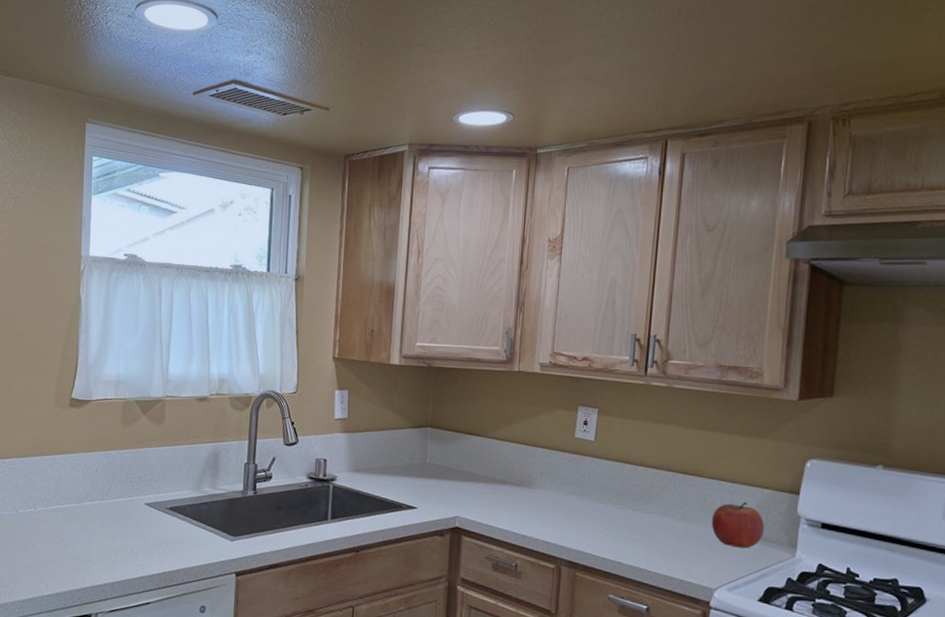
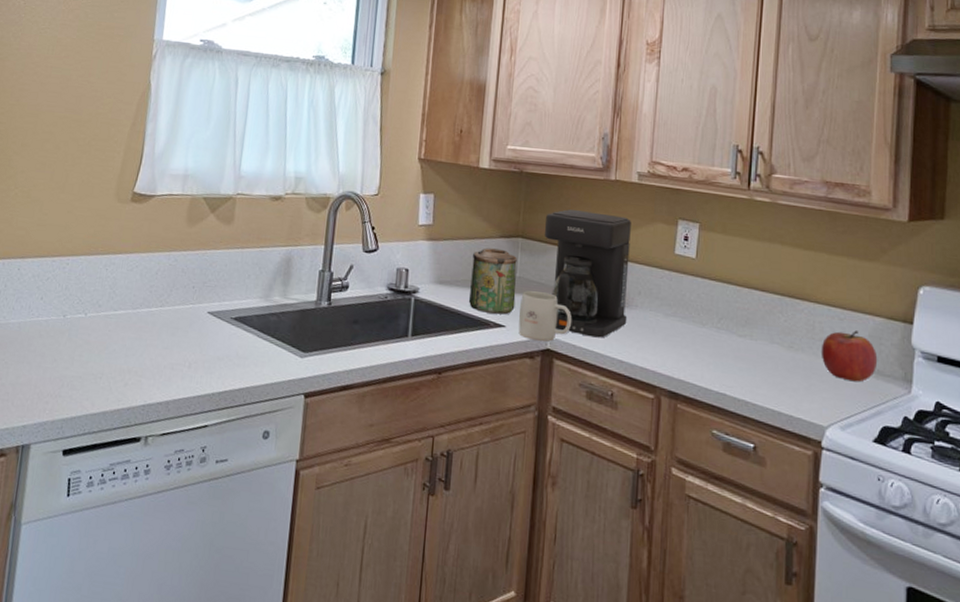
canister: none [382,437,427,498] -> present [468,248,517,315]
mug: none [429,475,479,521] -> present [518,290,572,343]
coffee maker: none [451,400,534,516] -> present [544,209,631,338]

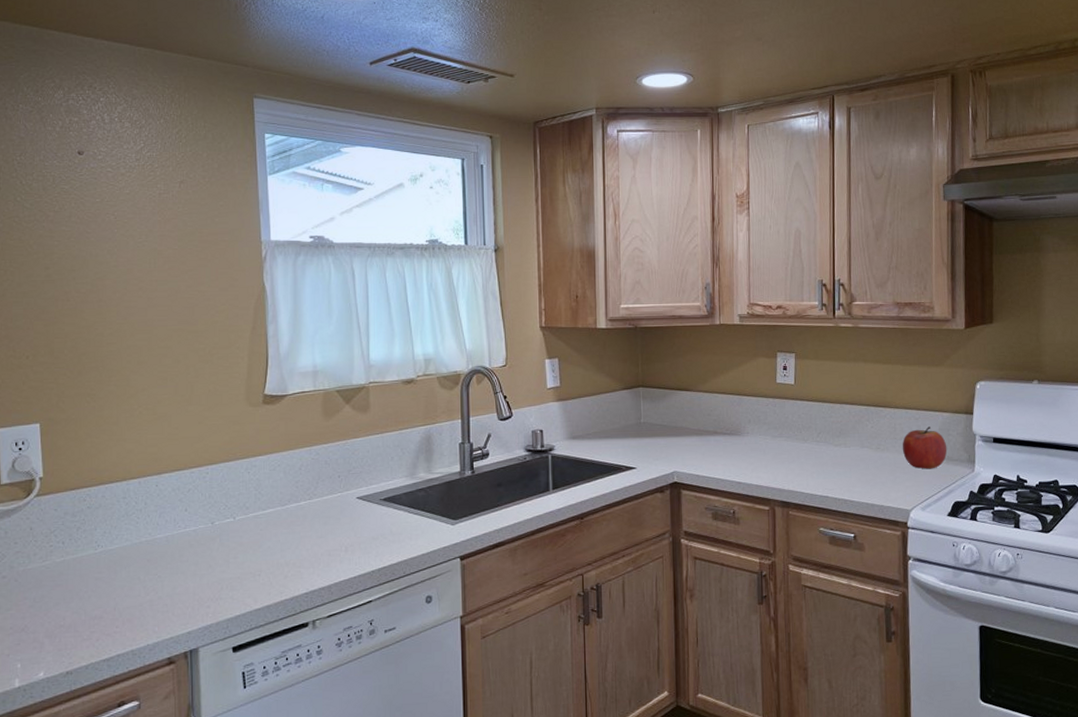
canister: present [468,248,517,315] -> none [600,400,643,459]
mug: present [518,290,572,343] -> none [647,433,694,477]
coffee maker: present [544,209,631,338] -> none [661,355,741,466]

